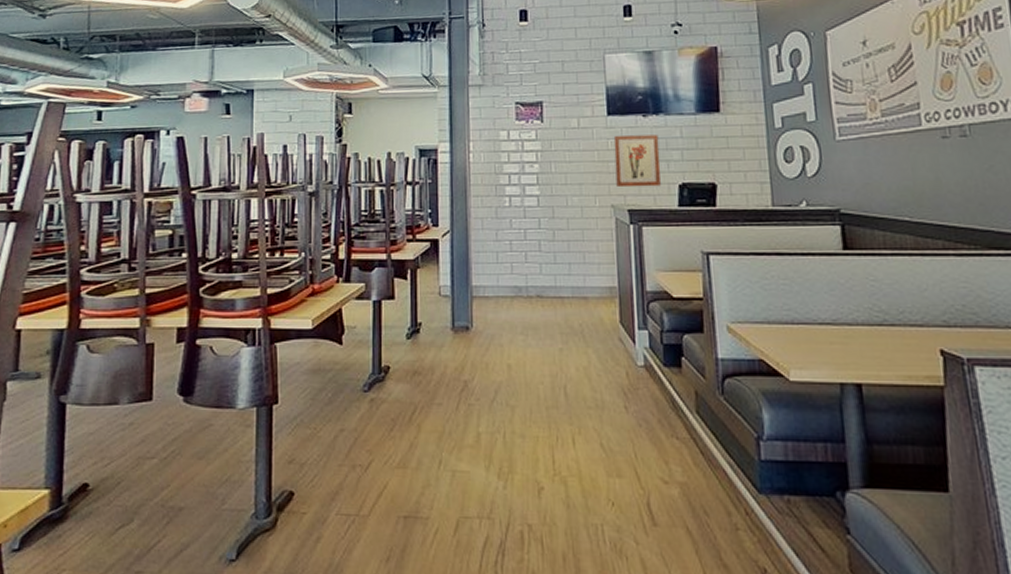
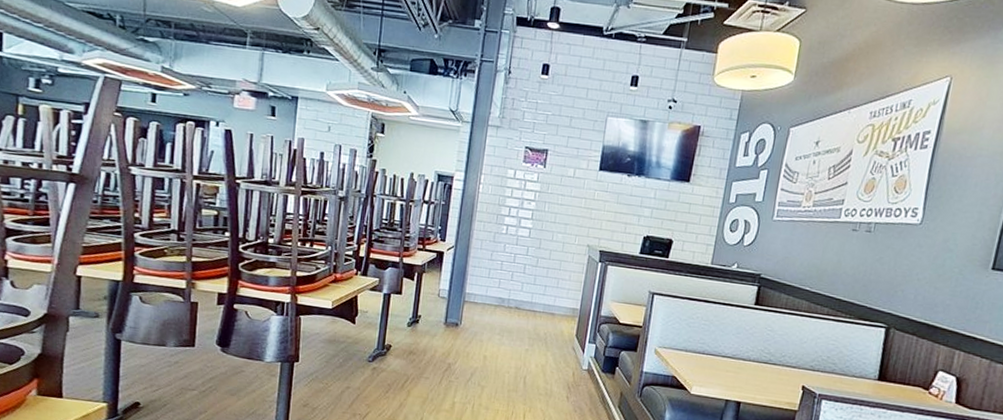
wall art: present [613,134,661,188] -> none [595,189,637,236]

